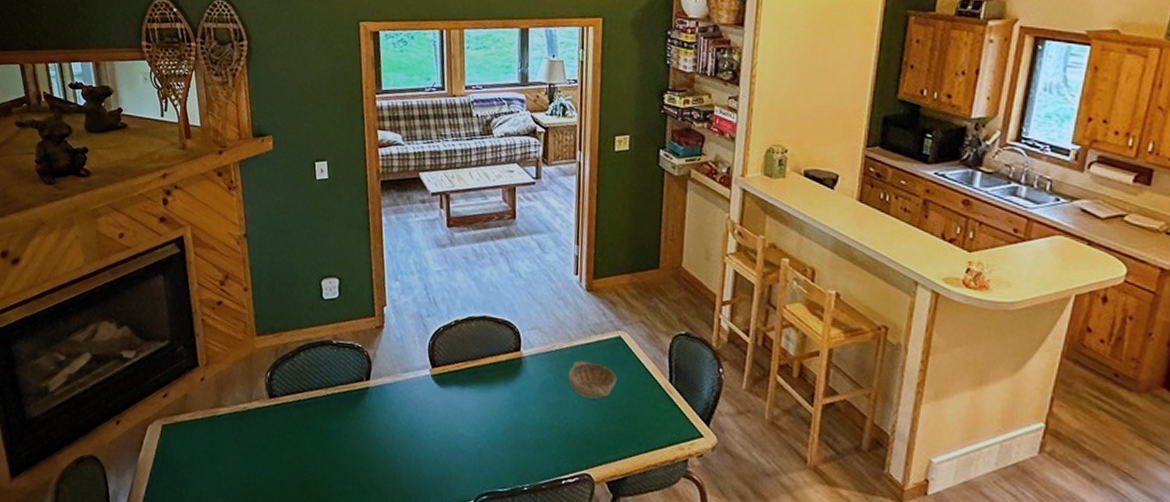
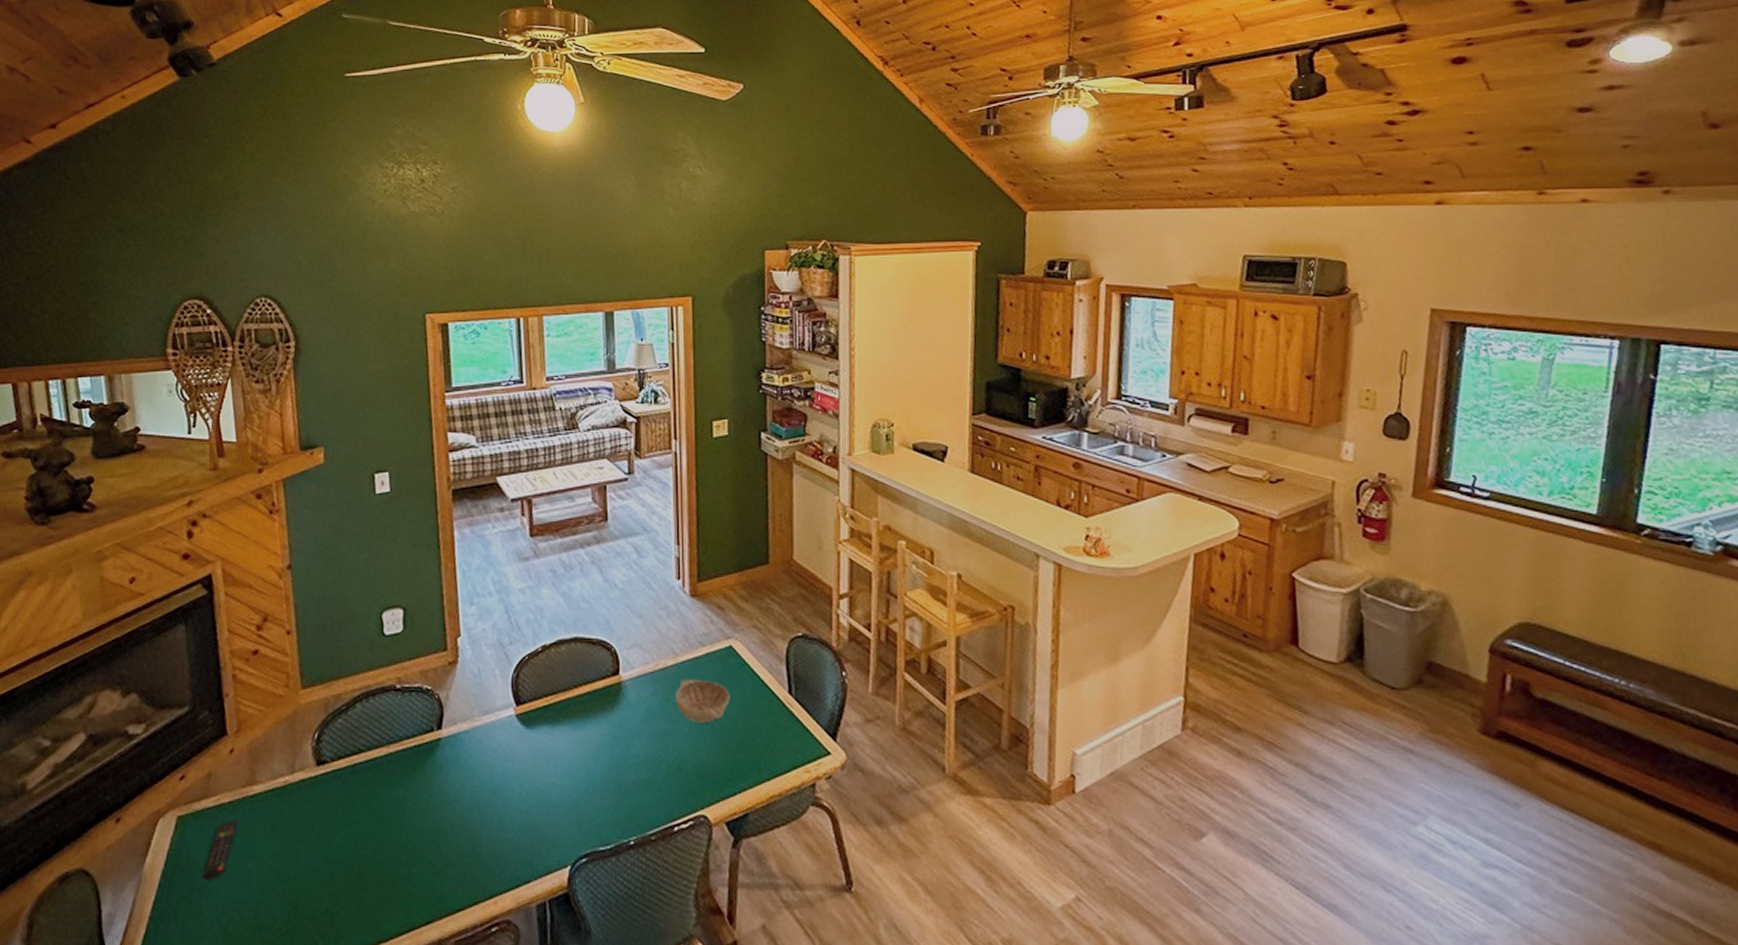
remote control: none [182,431,209,476] -> present [202,818,239,881]

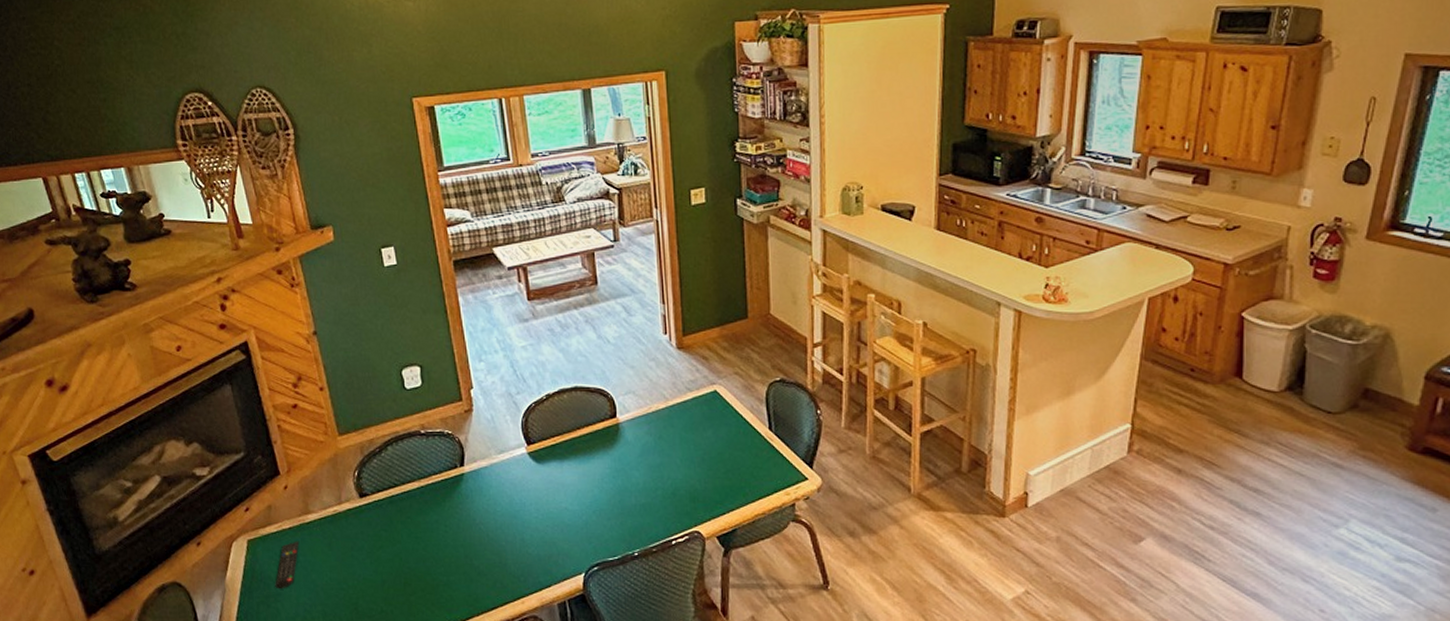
decorative bowl: present [674,679,730,724] -> none [667,419,717,457]

